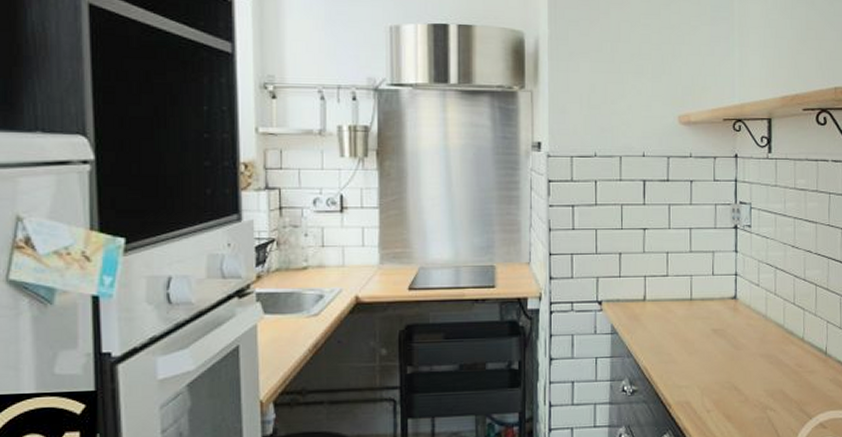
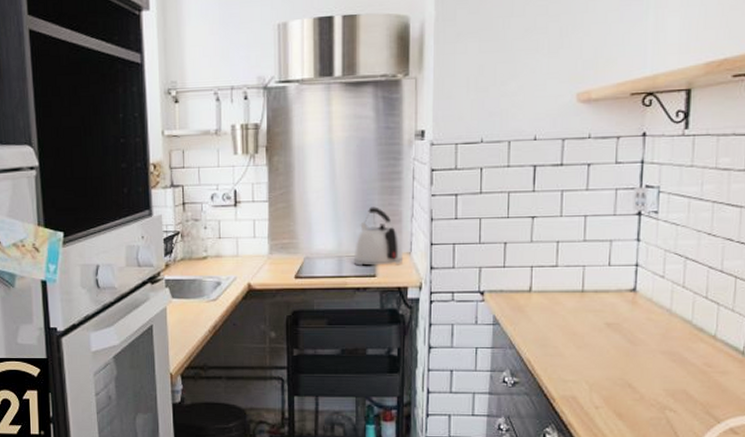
kettle: none [471,216,523,276] -> present [353,206,404,266]

